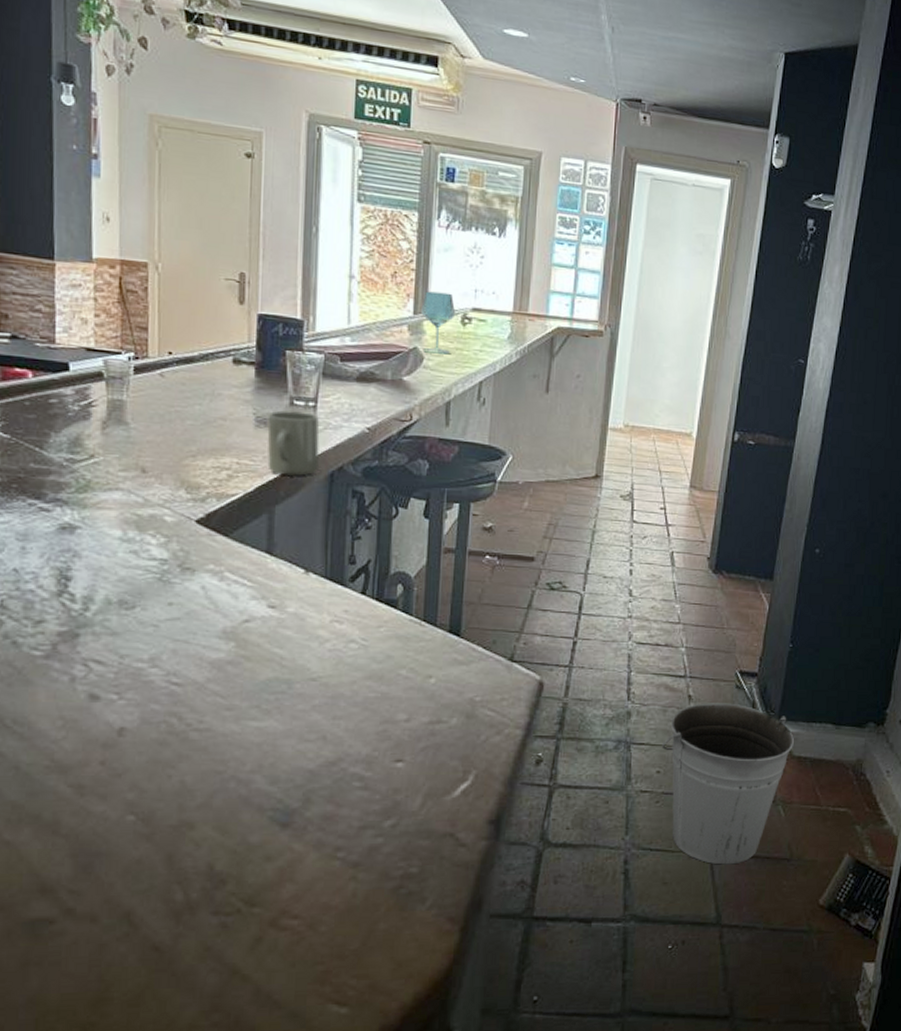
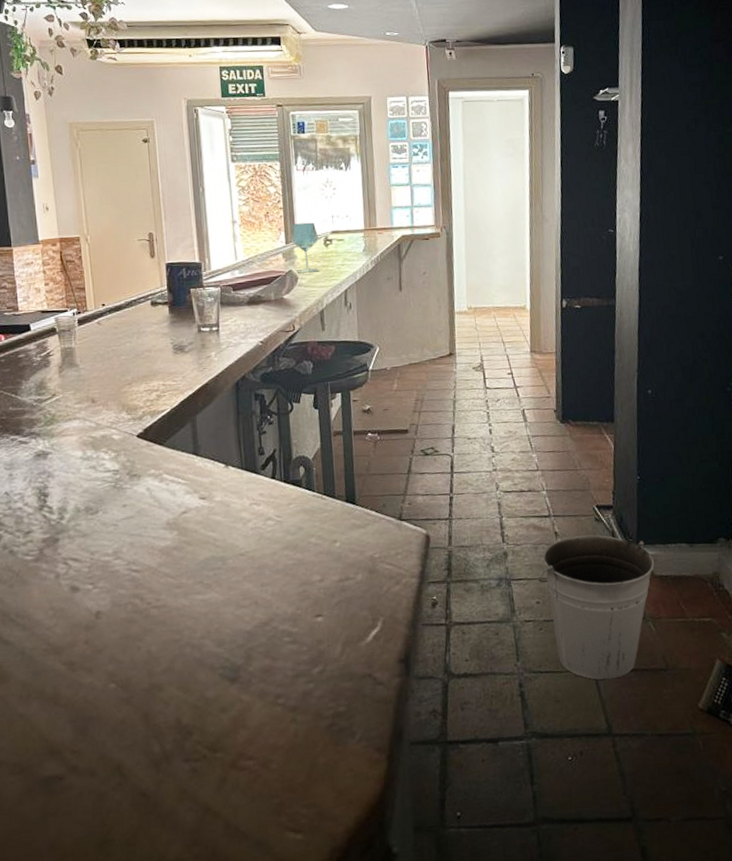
cup: present [267,410,320,476] -> none [182,335,226,390]

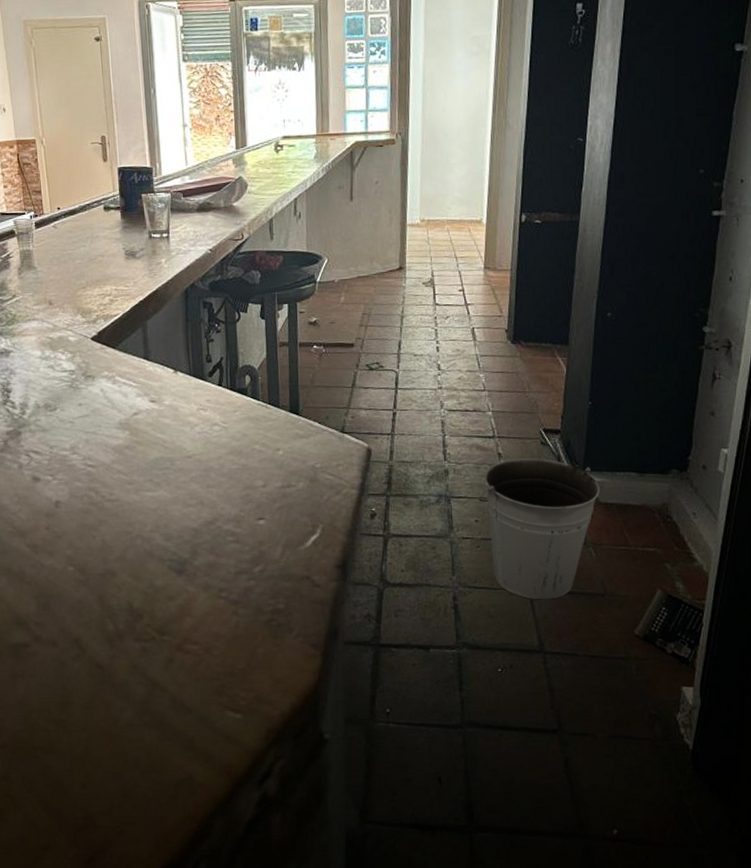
wine glass: present [290,222,319,273] -> none [240,126,270,180]

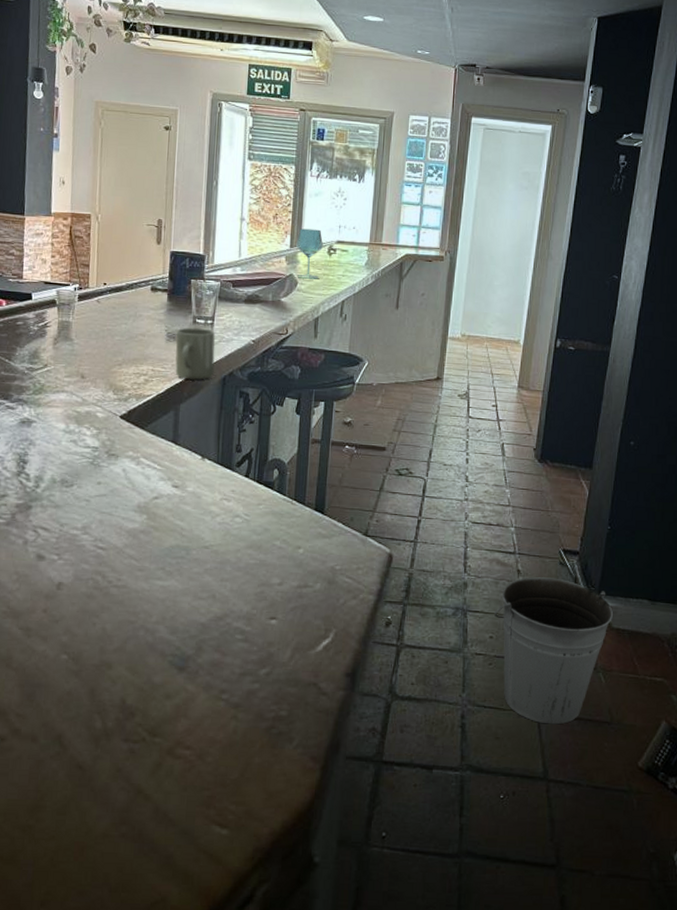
cup: none [134,242,176,295] -> present [175,327,216,380]
wine glass: none [240,126,270,180] -> present [295,228,324,279]

